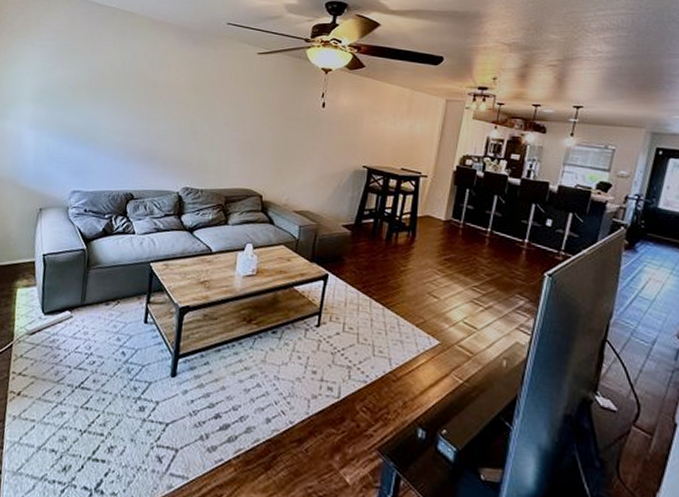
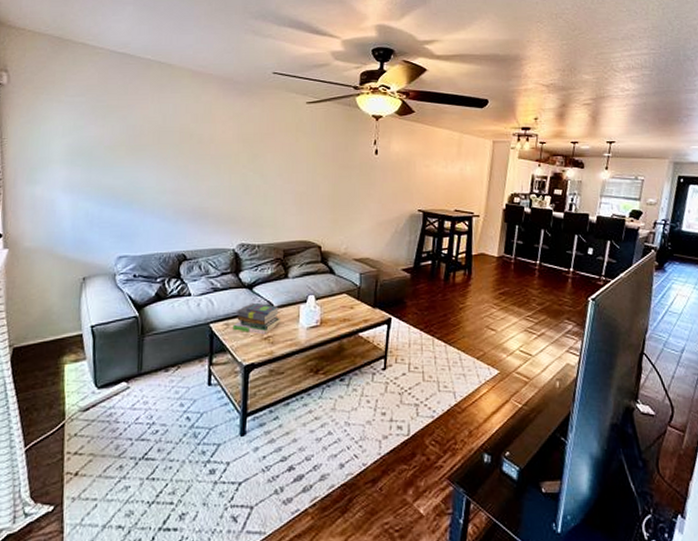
books: none [171,246,218,279] -> present [232,302,280,335]

